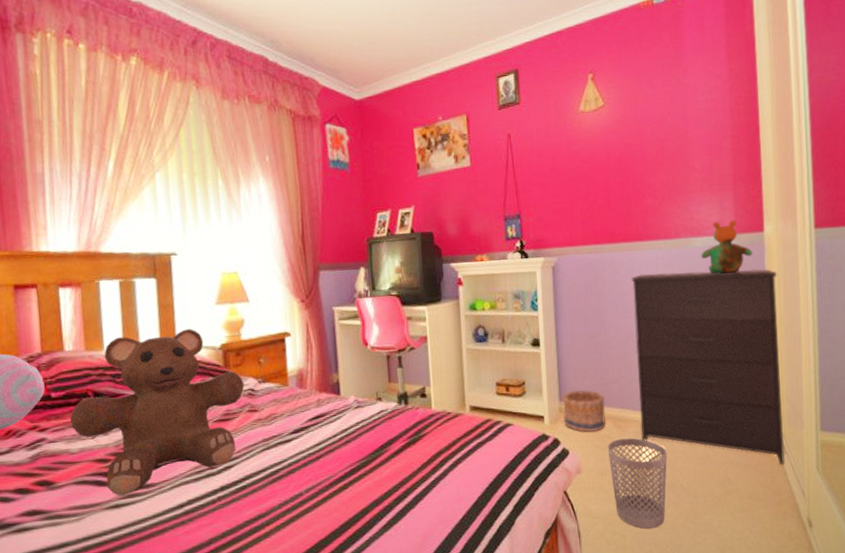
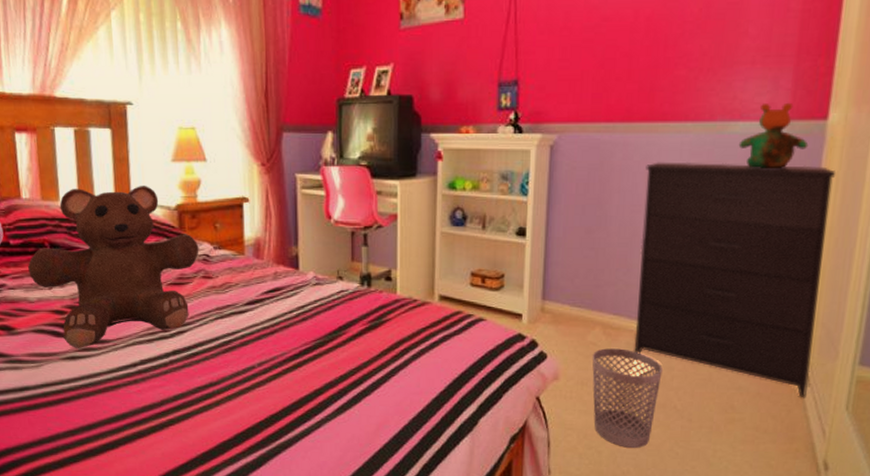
basket: present [562,390,606,433] -> none [545,289,596,338]

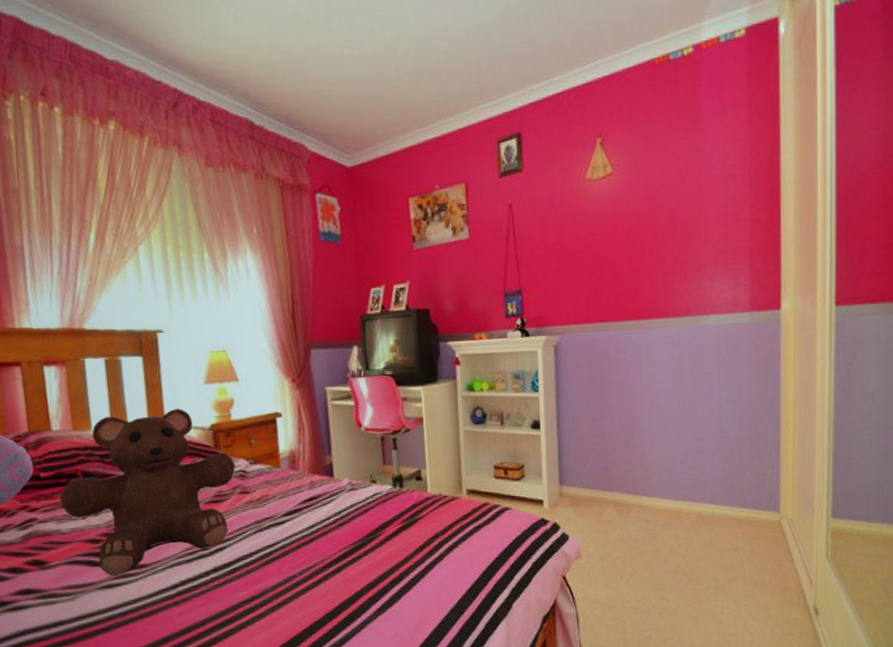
wastebasket: present [592,348,663,448] -> none [608,523,670,615]
dresser: present [634,162,837,398] -> none [637,349,793,552]
stuffed bear: present [738,102,809,169] -> none [712,296,768,354]

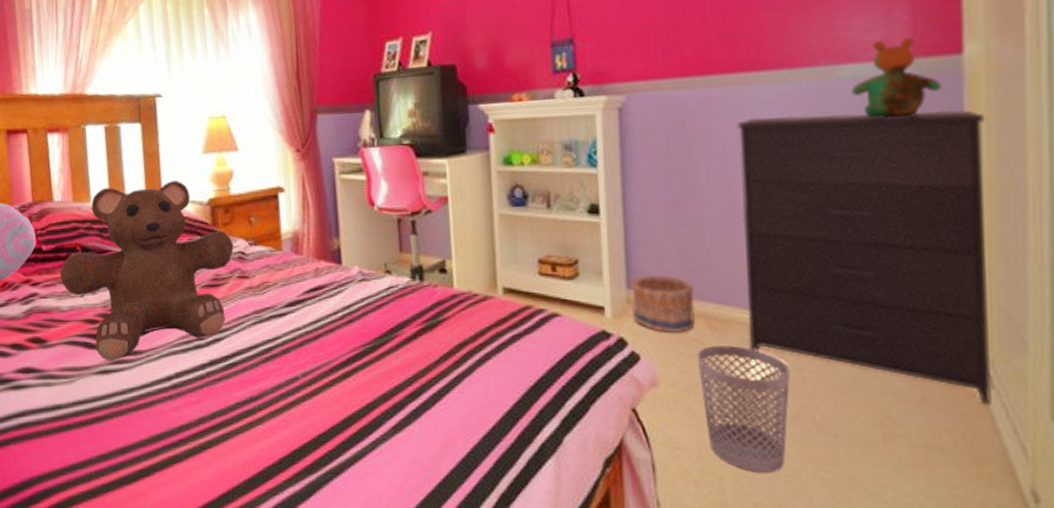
basket: none [563,474,608,518] -> present [631,275,695,334]
wastebasket: none [608,523,670,615] -> present [696,345,790,473]
dresser: none [637,349,793,552] -> present [737,110,993,405]
stuffed bear: none [712,296,768,354] -> present [850,37,943,118]

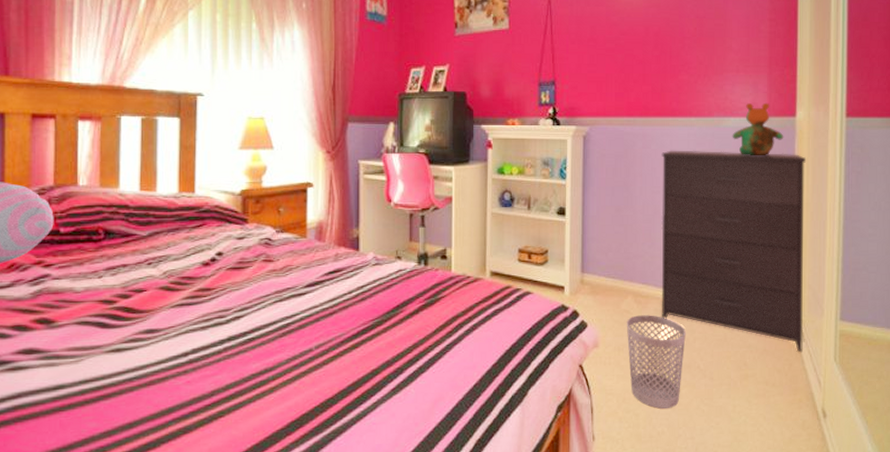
teddy bear: present [60,181,234,361] -> none [78,172,261,340]
basket: present [631,275,695,334] -> none [585,262,627,307]

